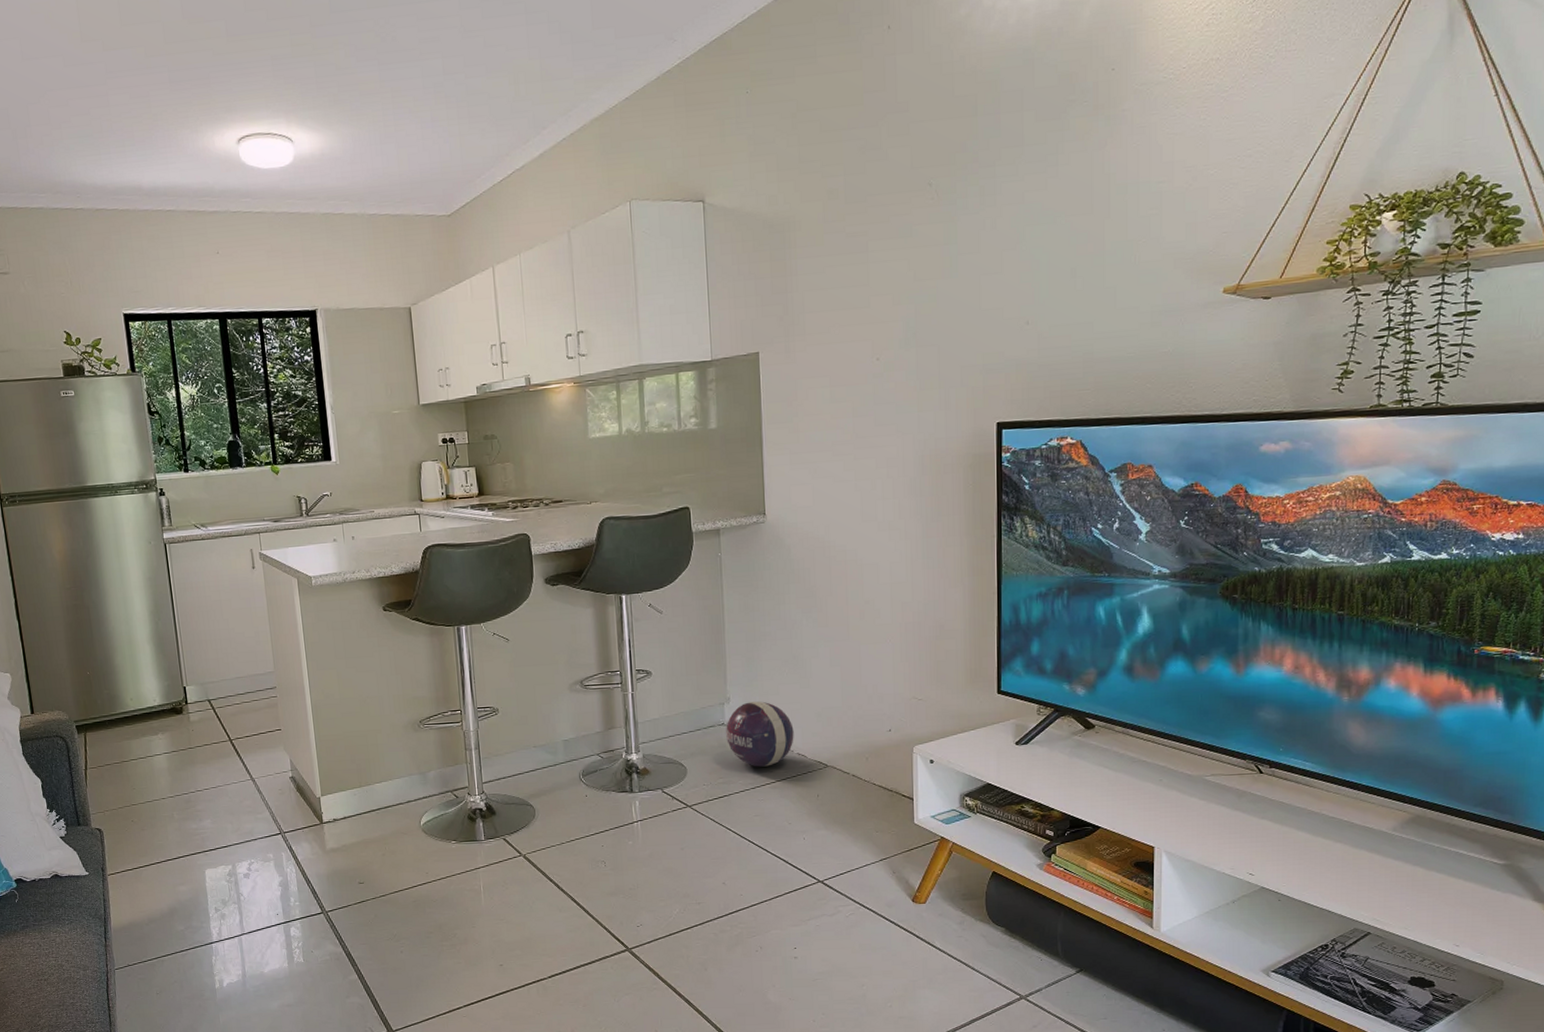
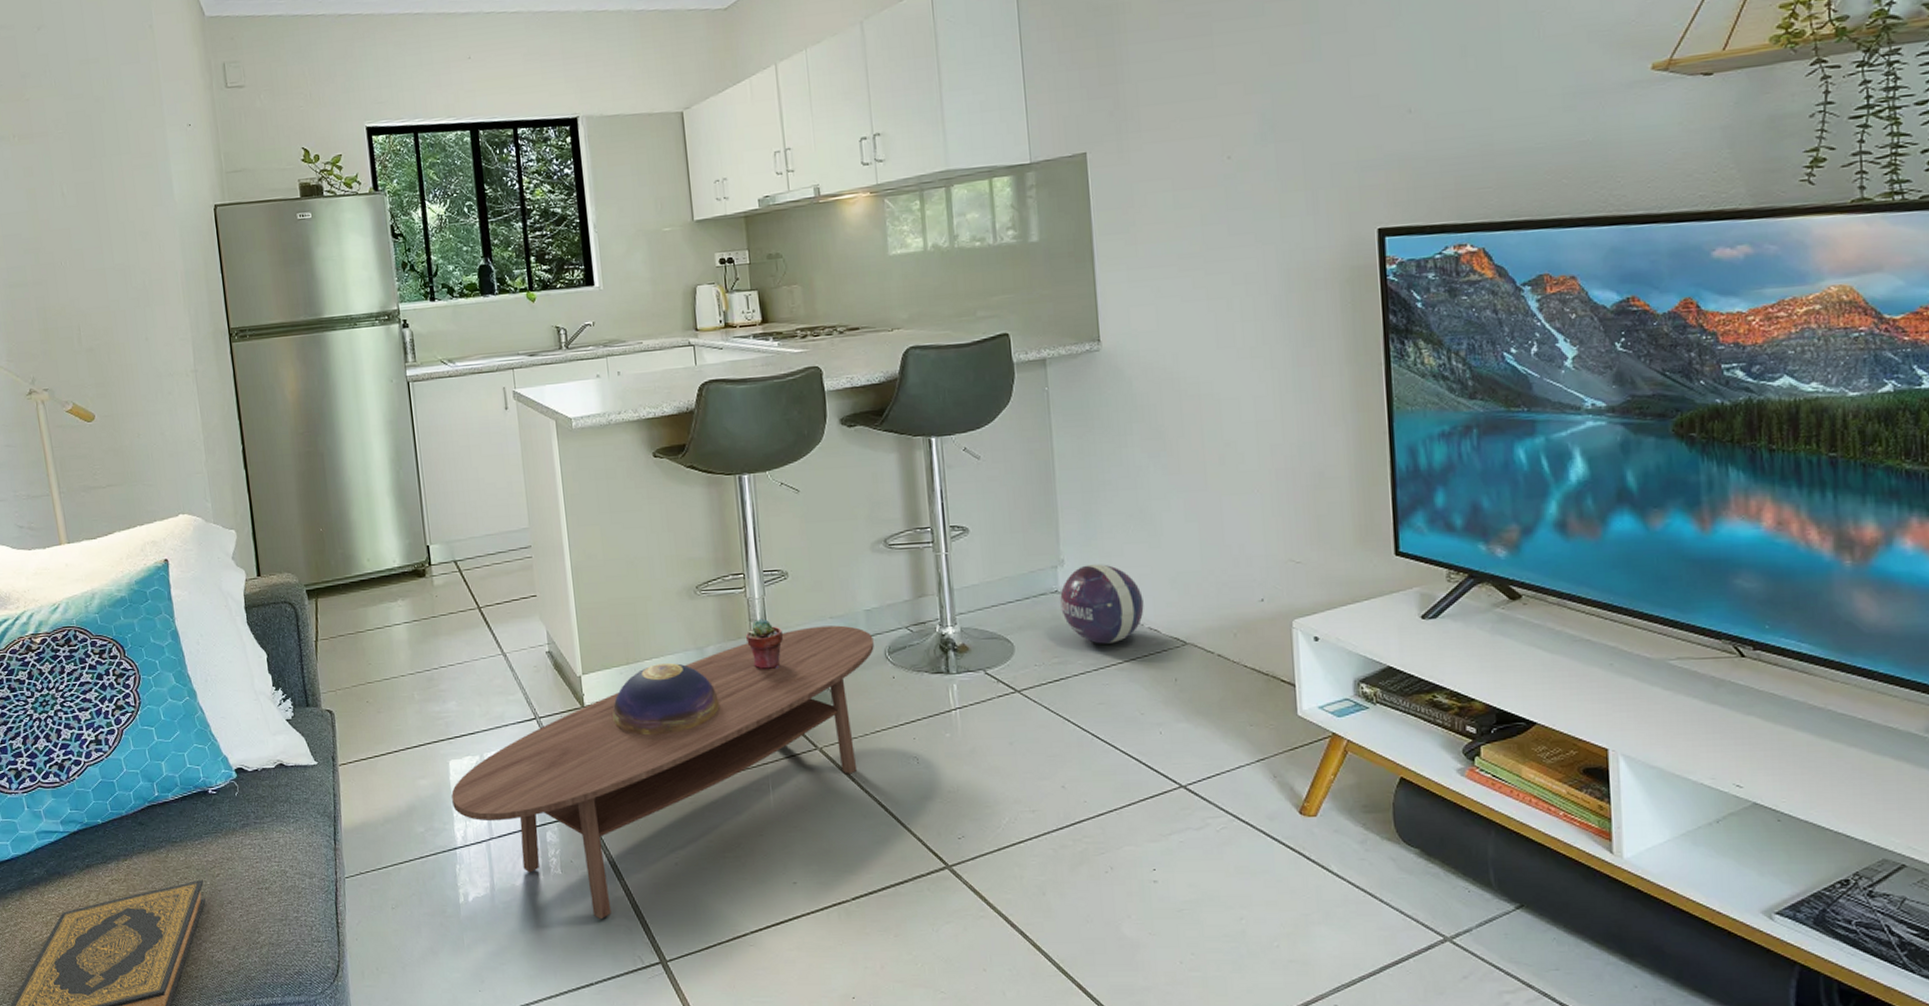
coffee table: none [207,753,571,998] -> present [451,625,874,919]
decorative bowl: none [347,785,439,846] -> present [612,662,719,736]
potted succulent: none [461,747,494,791] -> present [745,618,783,670]

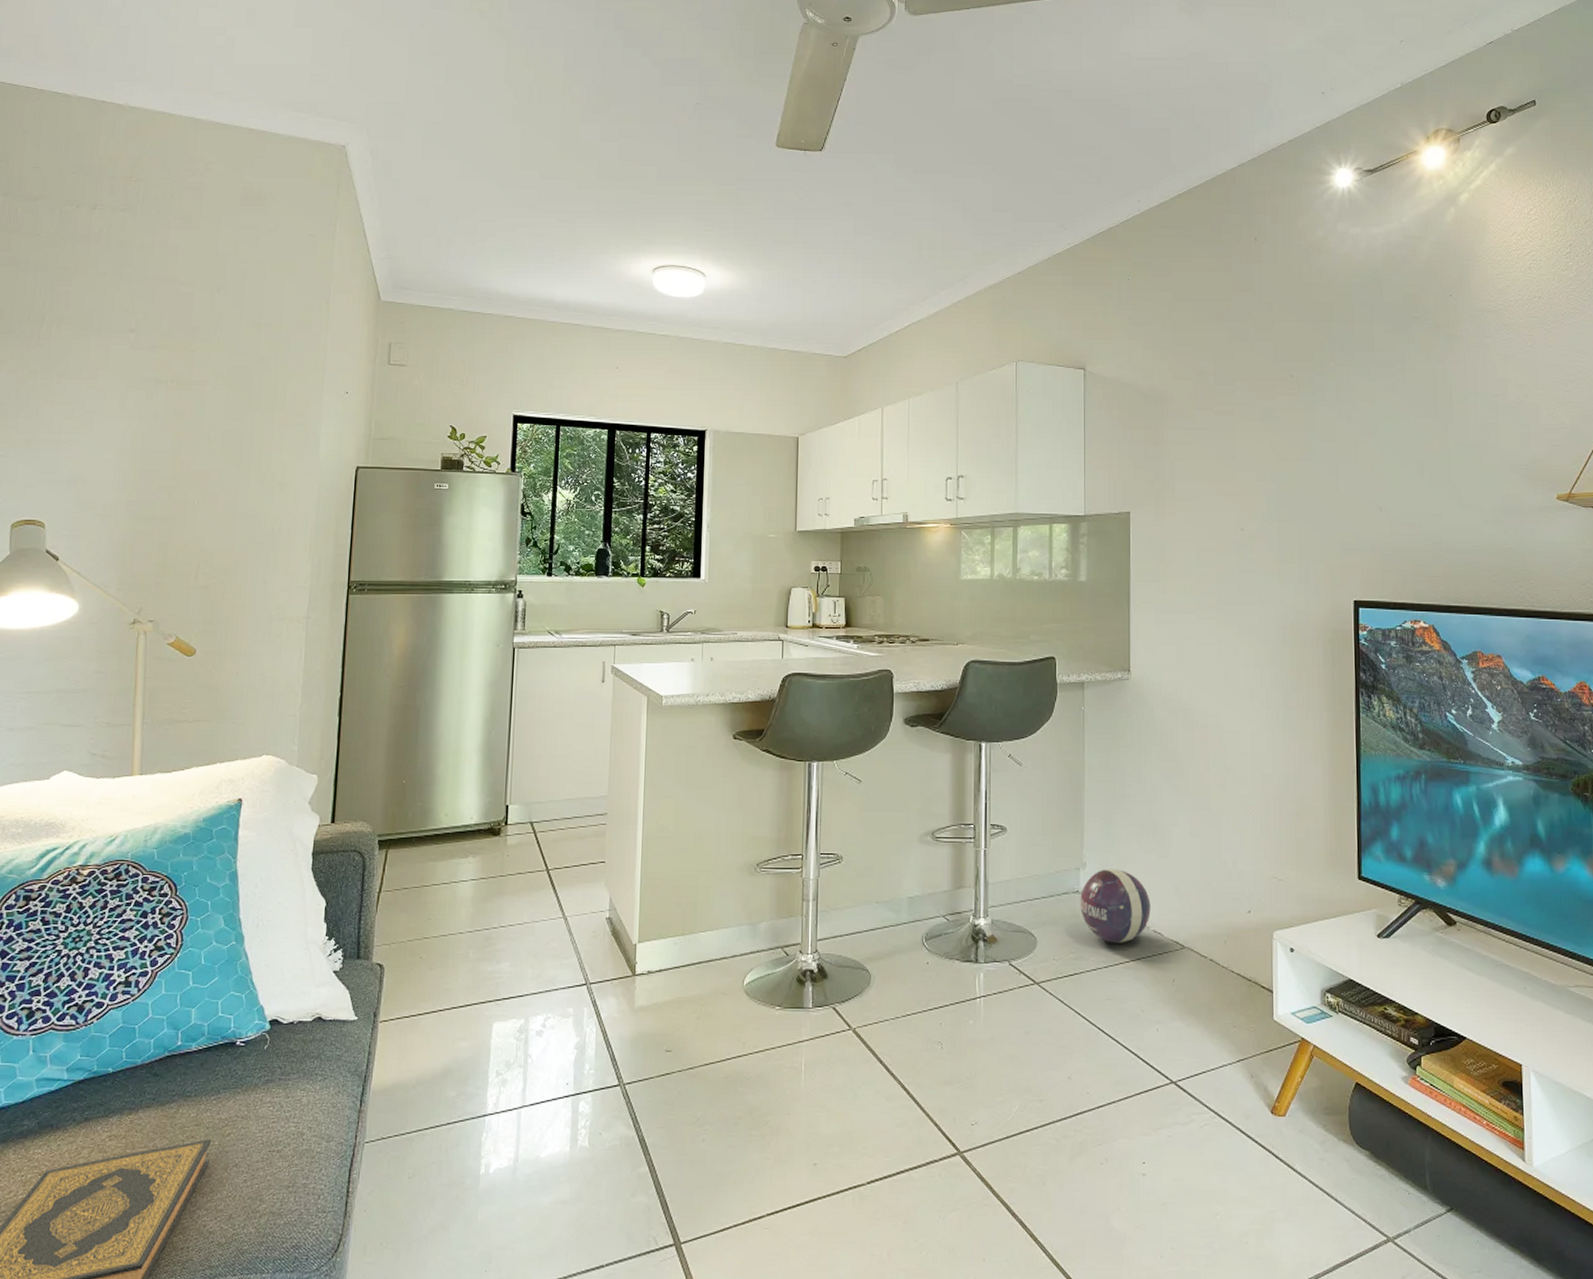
coffee table: present [451,625,874,919] -> none [489,910,913,1196]
decorative bowl: present [612,662,719,736] -> none [661,936,765,1008]
potted succulent: present [745,618,783,670] -> none [796,898,831,949]

